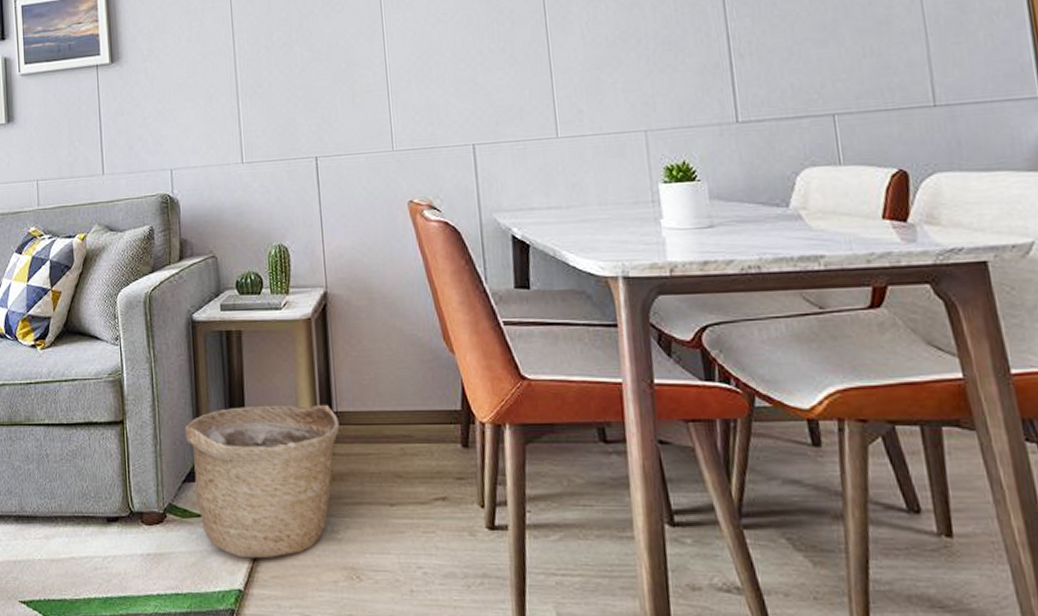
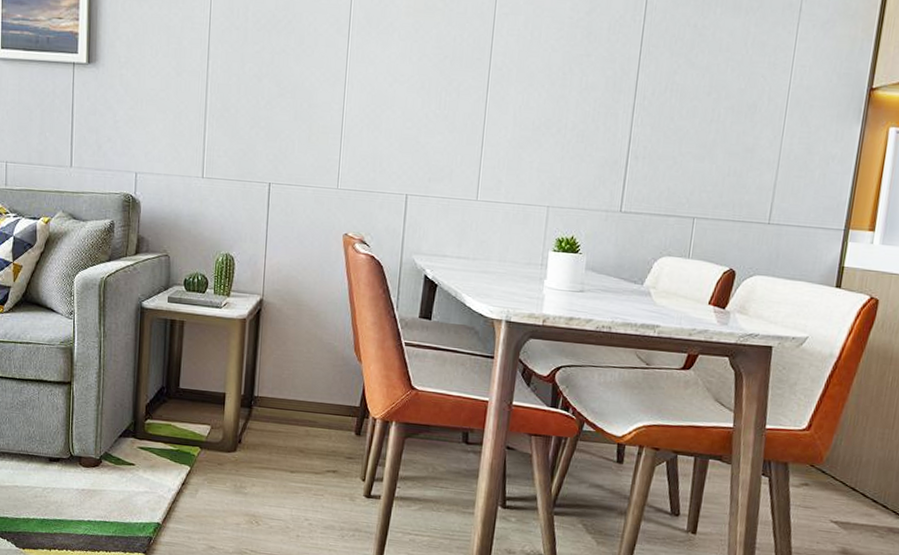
basket: present [185,404,339,559] -> none [125,383,258,502]

